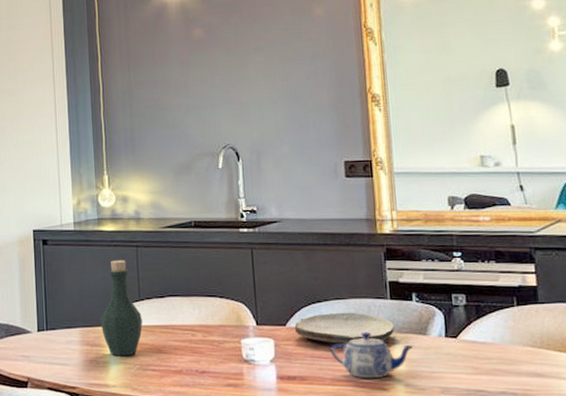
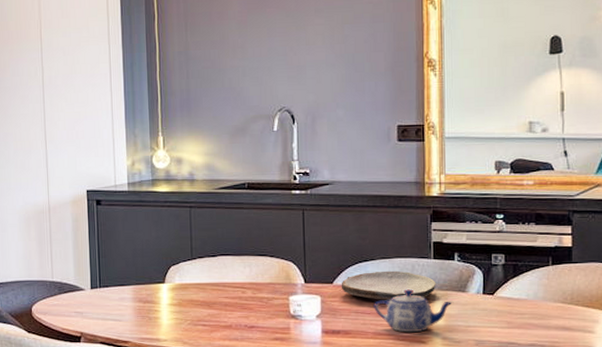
bottle: present [100,260,143,356] -> none [153,220,195,312]

